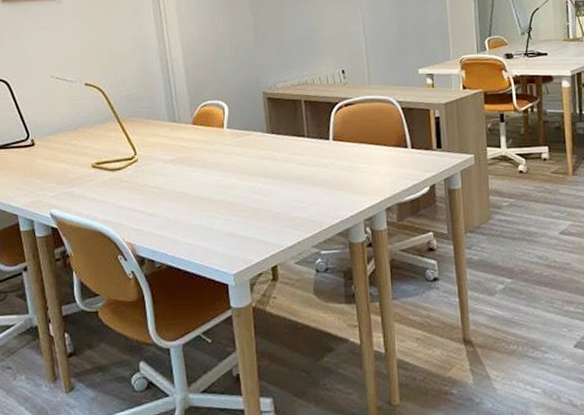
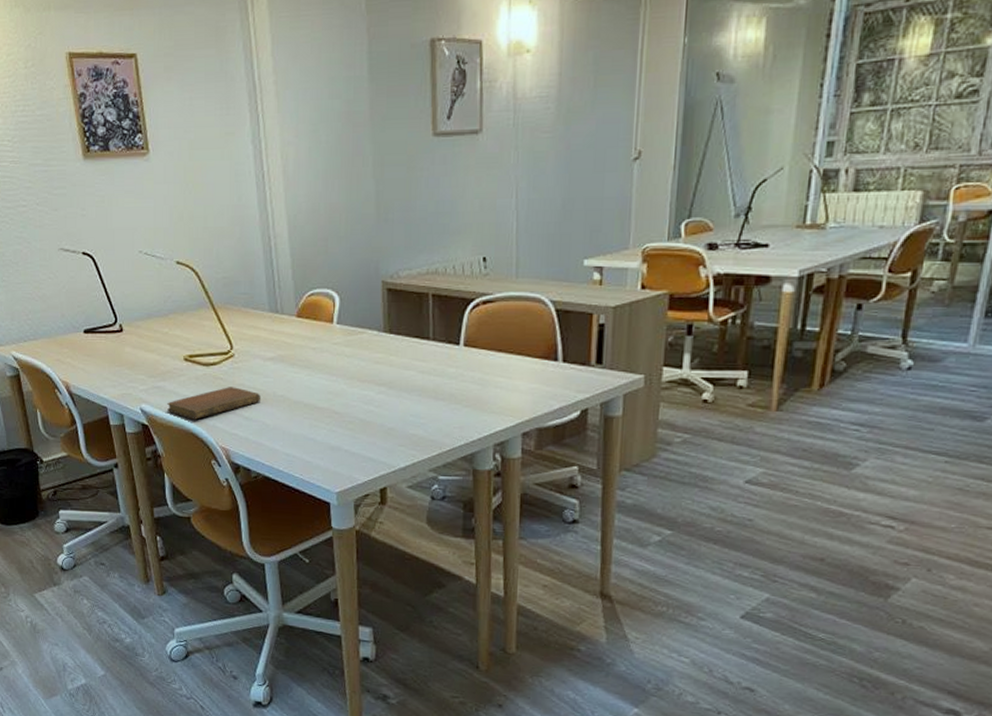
notebook: none [76,188,163,220] -> present [167,387,262,420]

